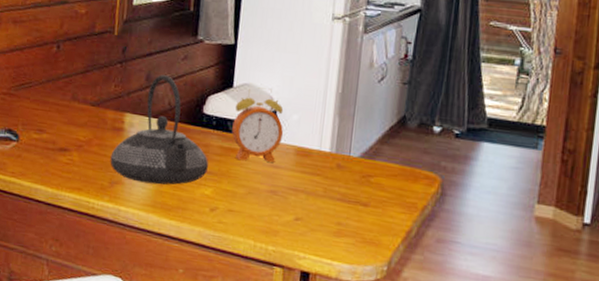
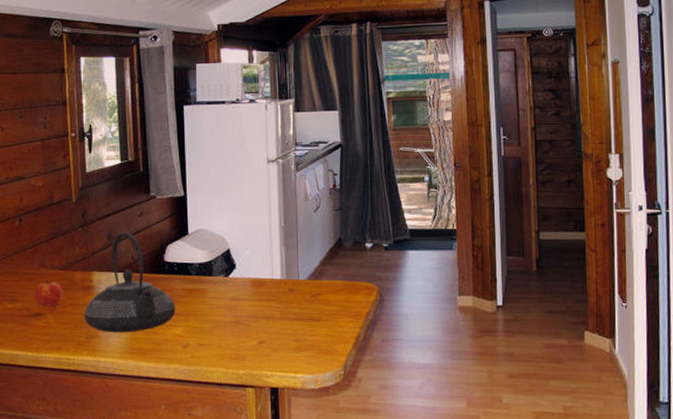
fruit: none [61,114,92,144] -> present [34,279,63,308]
alarm clock: present [232,87,284,162] -> none [192,231,239,299]

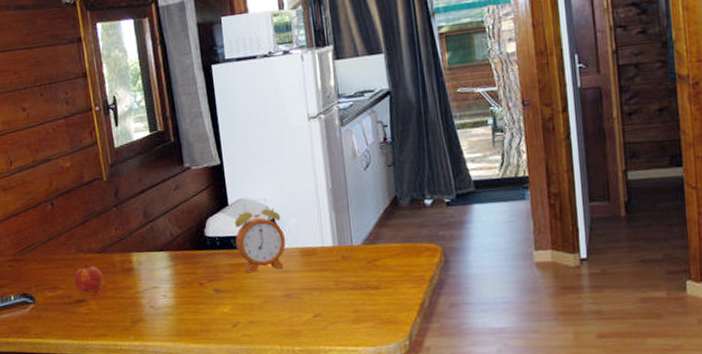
teapot: present [84,232,175,333] -> none [126,208,222,316]
alarm clock: none [192,231,239,299] -> present [234,199,286,273]

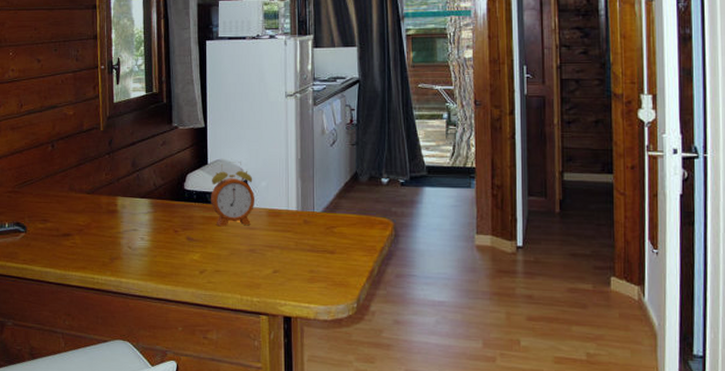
fruit: present [73,264,104,294] -> none [63,202,89,229]

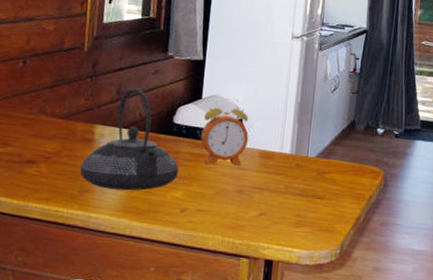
teapot: none [108,160,193,256] -> present [80,88,179,191]

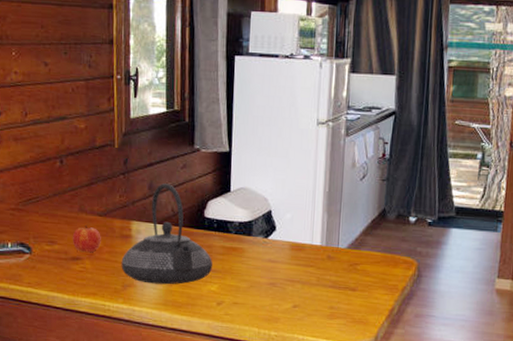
fruit: none [28,127,61,156] -> present [72,224,101,253]
alarm clock: present [201,98,249,165] -> none [232,190,279,258]

